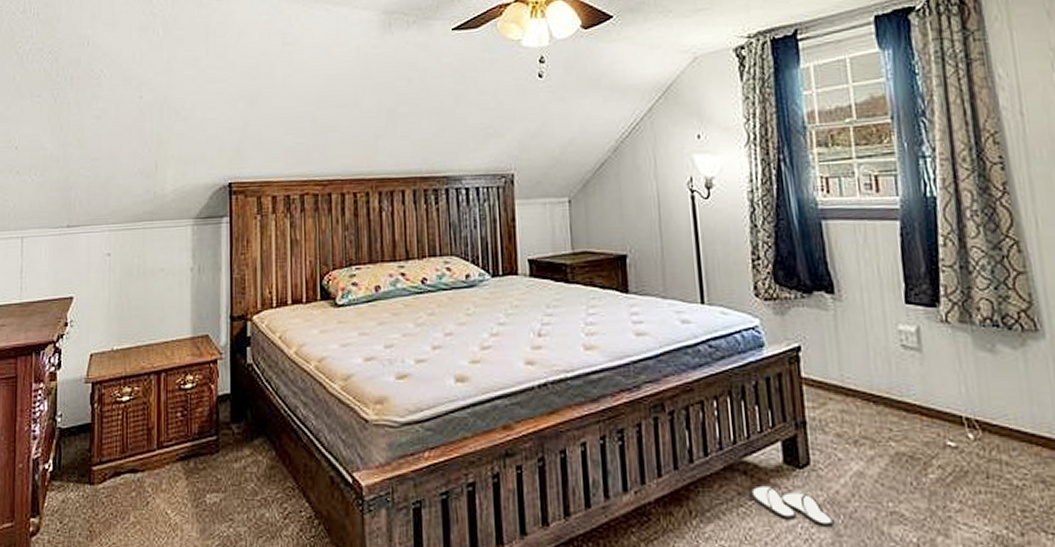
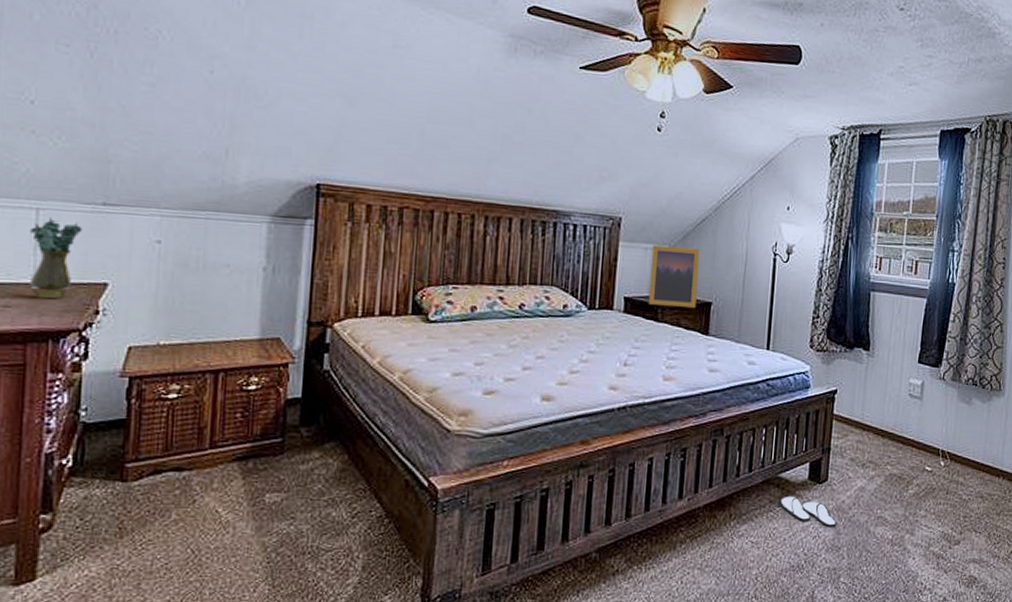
vase: none [18,243,54,316] -> present [29,217,83,300]
picture frame: none [551,196,609,266] -> present [648,245,701,309]

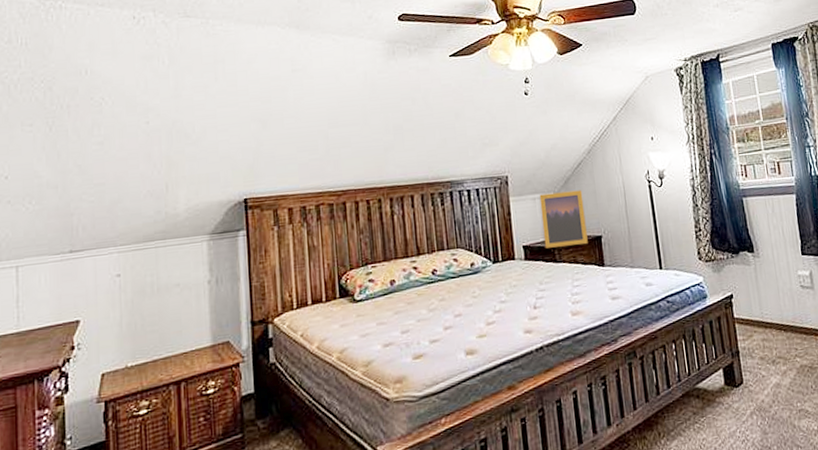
vase: present [29,217,83,300] -> none [12,271,55,345]
slippers: present [779,496,837,527] -> none [702,404,762,429]

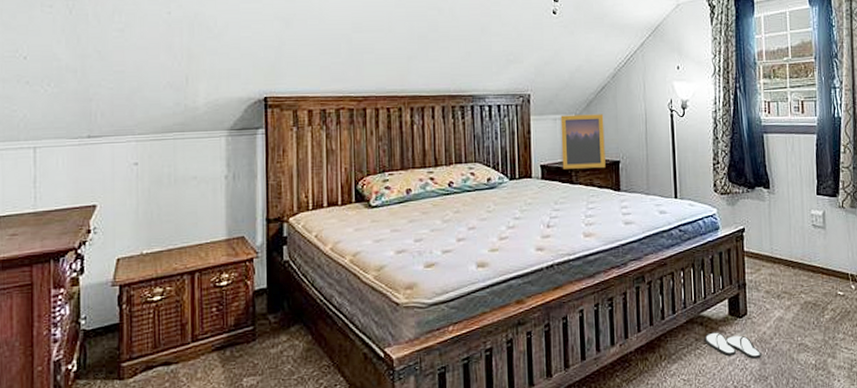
slippers: none [702,404,762,429] -> present [704,332,762,358]

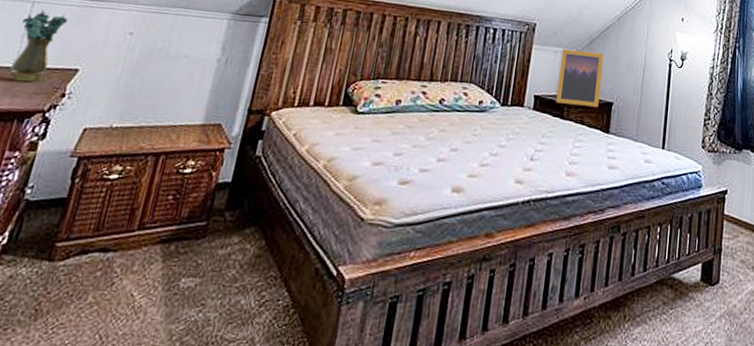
vase: none [30,153,72,225] -> present [9,9,68,83]
slippers: present [704,332,762,358] -> none [672,297,729,333]

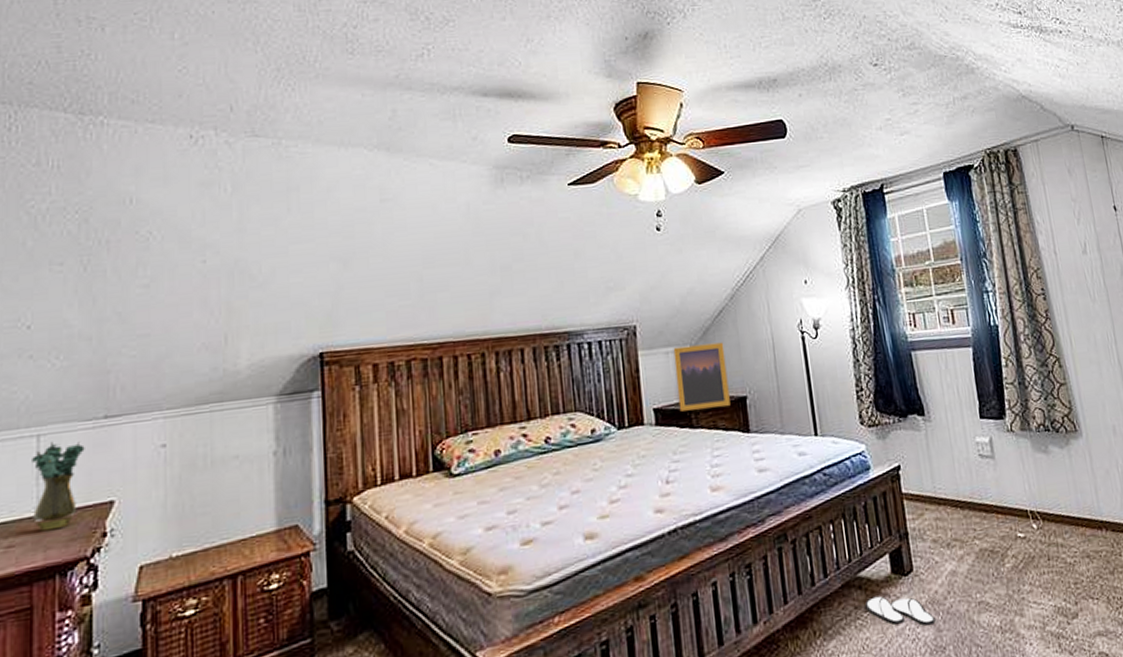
slippers: none [672,297,729,333] -> present [865,596,936,625]

